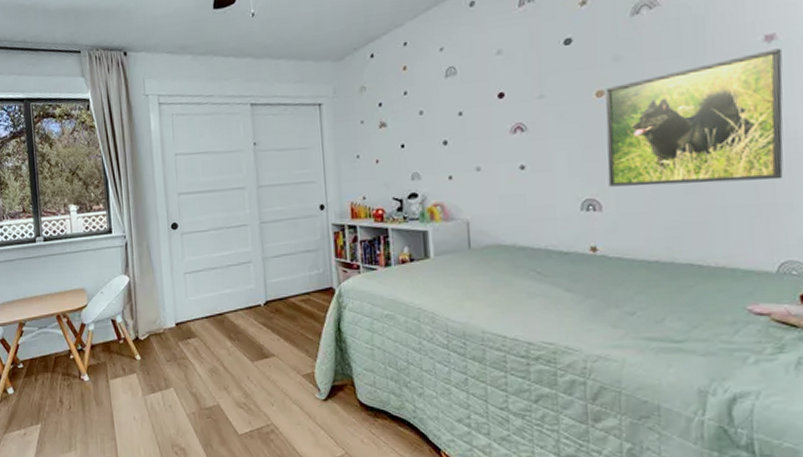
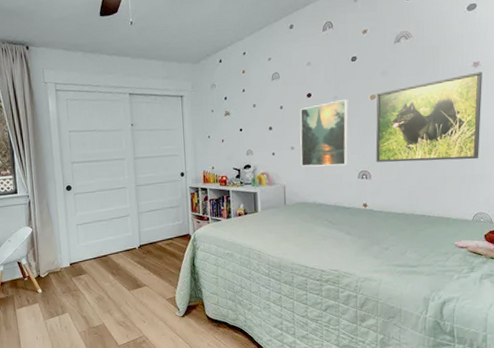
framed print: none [488,99,564,195] -> present [300,100,349,167]

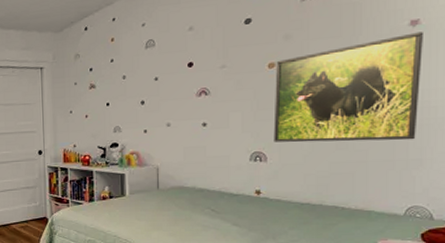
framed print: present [300,100,349,167] -> none [178,69,240,147]

